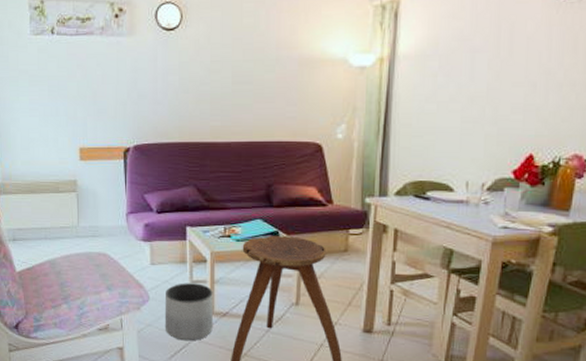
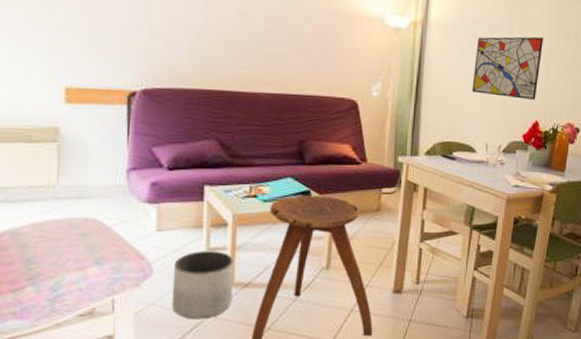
wall art: none [448,57,540,130] -> present [472,36,543,100]

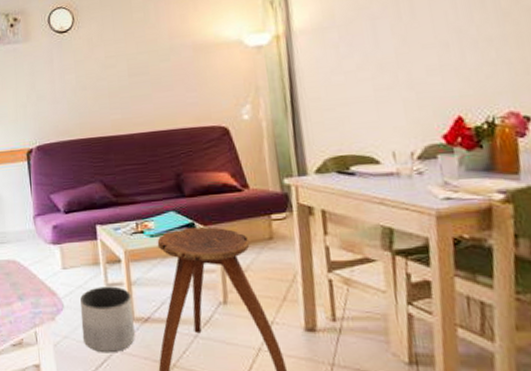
wall art: present [472,36,543,100] -> none [356,16,452,97]

